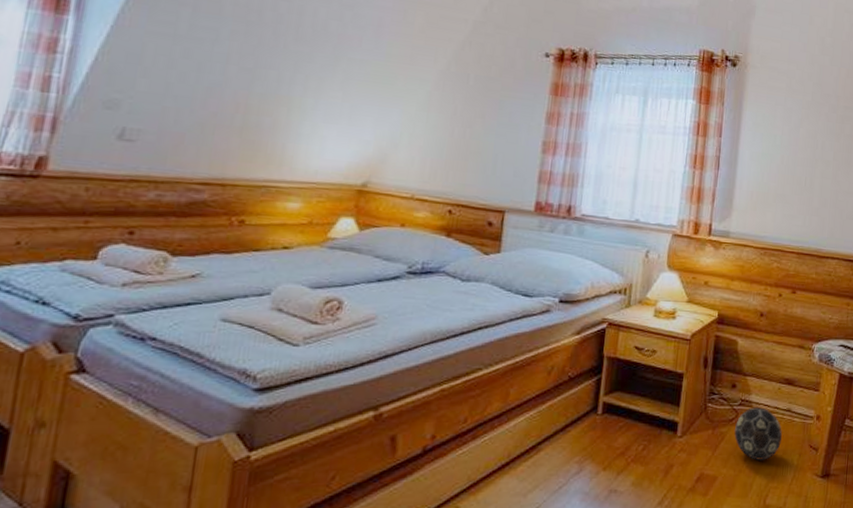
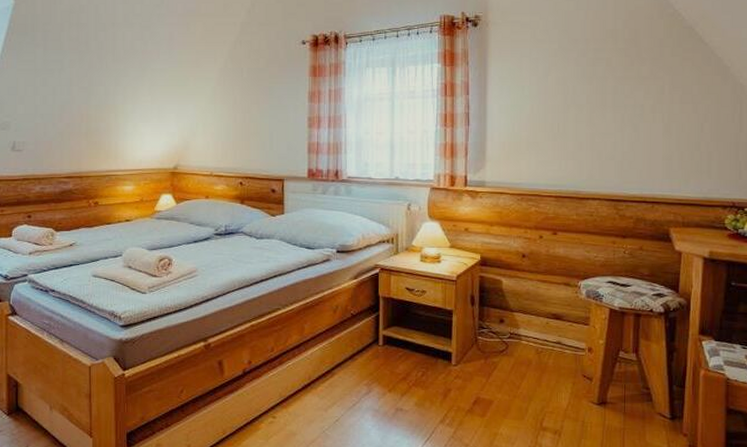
decorative ball: present [734,407,782,460] -> none [506,340,553,388]

